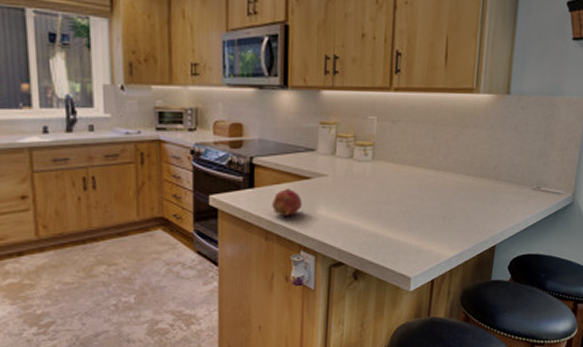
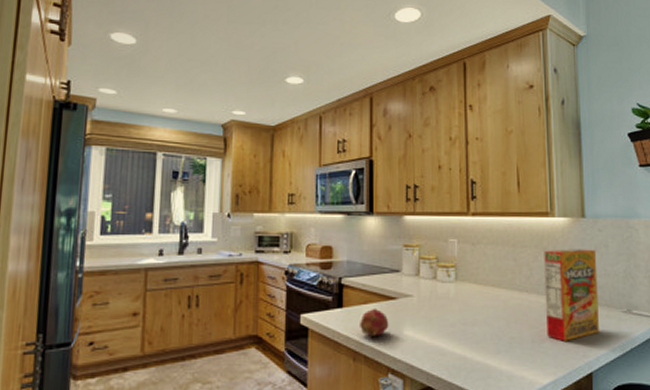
cereal box: none [458,127,516,217] -> present [544,249,599,341]

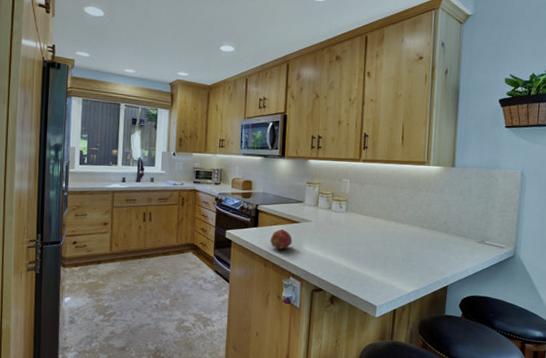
cereal box: present [544,249,599,341] -> none [414,191,461,262]

